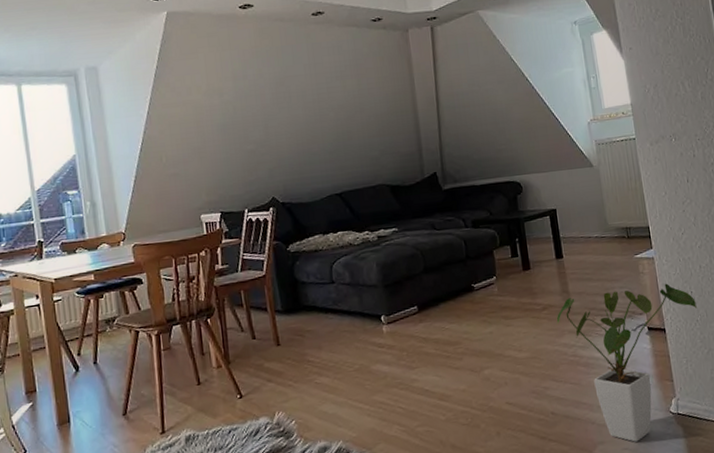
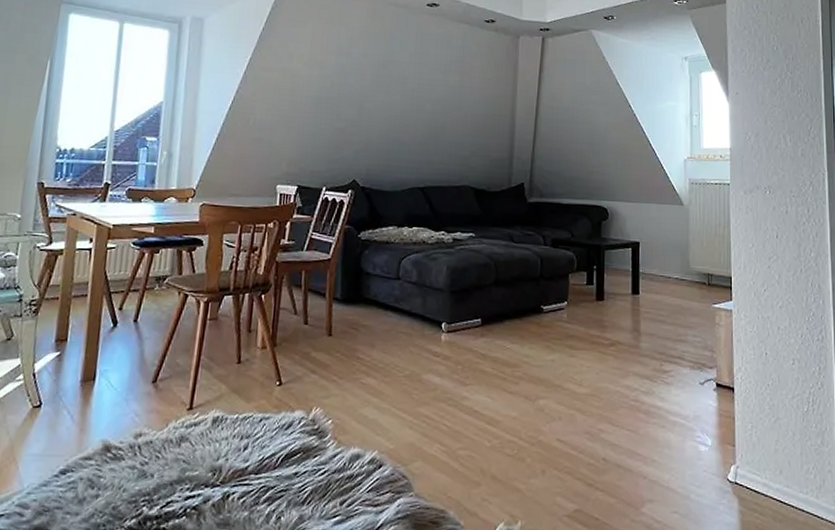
house plant: present [556,283,698,442] -> none [622,338,771,506]

